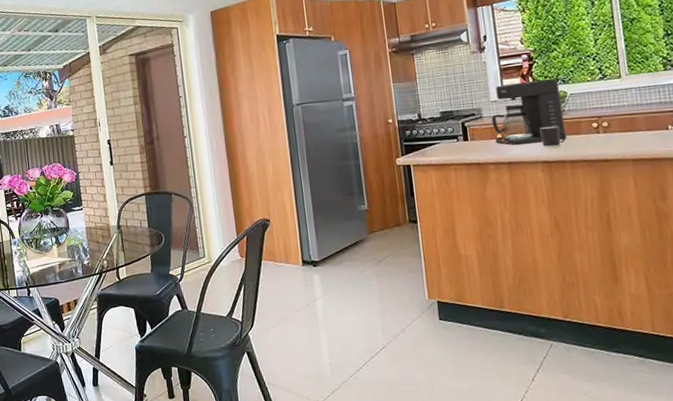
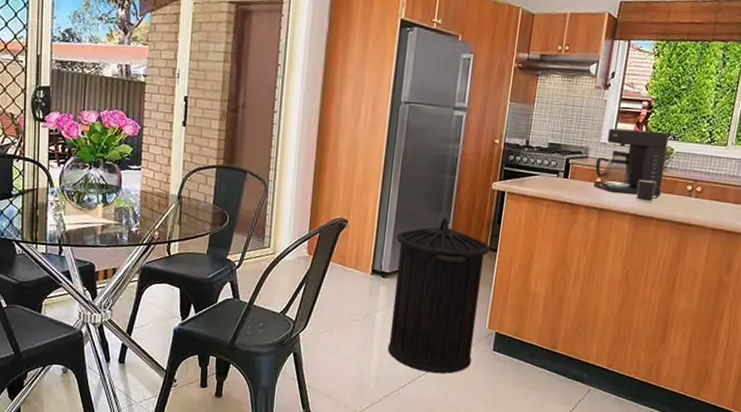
trash can: none [317,199,421,352] -> present [387,217,490,374]

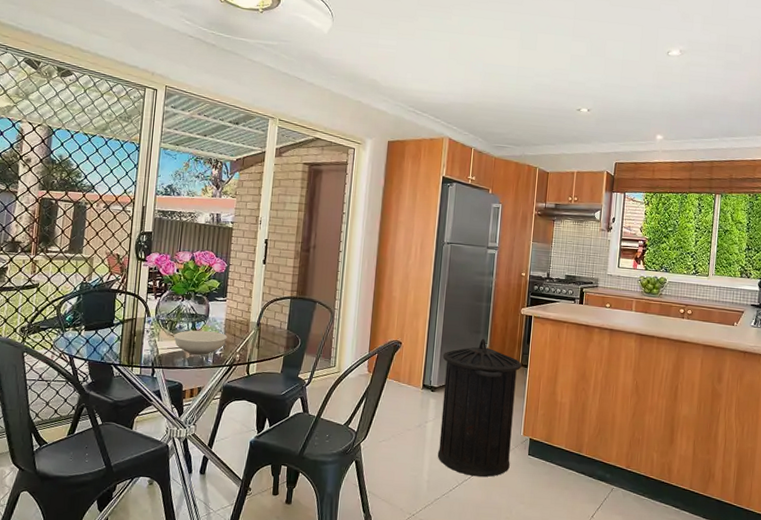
bowl: none [82,203,144,233] -> present [174,330,227,356]
coffee maker: present [594,128,669,196] -> none [604,262,662,318]
mug: present [635,179,661,202] -> none [639,304,659,323]

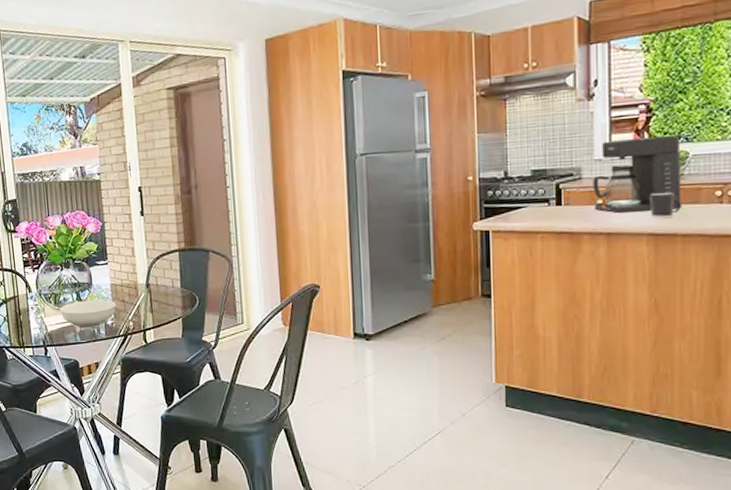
trash can: present [437,338,522,477] -> none [374,268,483,438]
coffee maker: none [604,262,662,318] -> present [593,134,683,214]
mug: none [639,304,659,323] -> present [648,192,681,218]

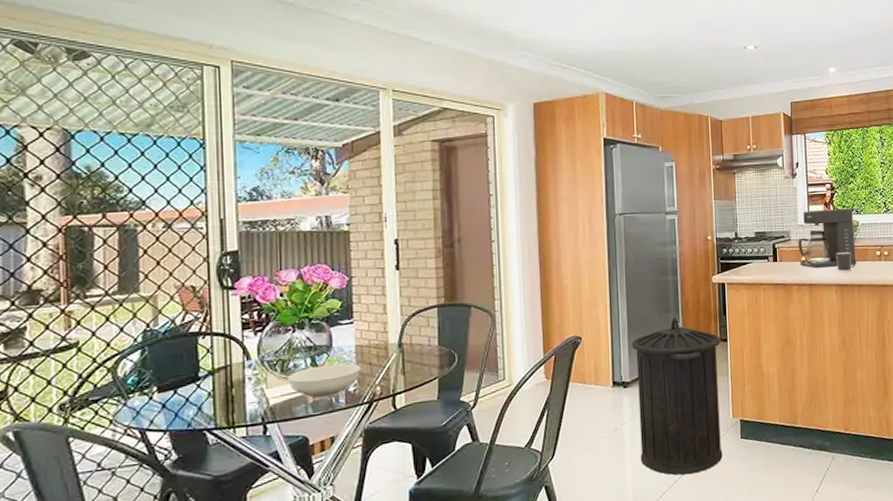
trash can: none [374,268,483,438] -> present [631,317,723,476]

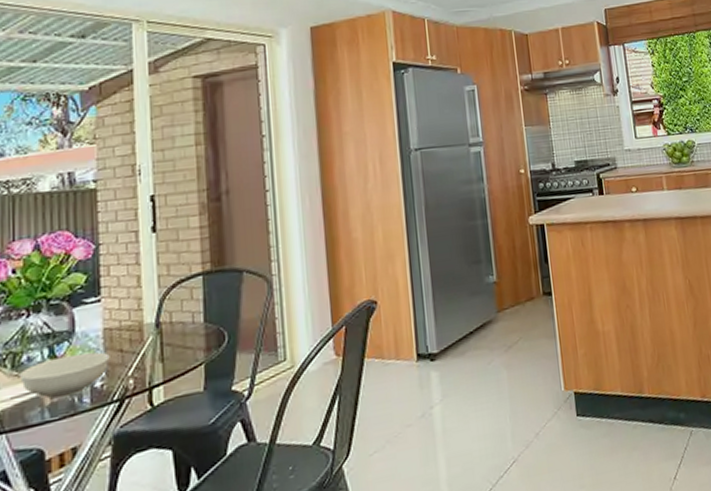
trash can: present [631,317,723,476] -> none [436,269,556,470]
coffee maker: present [798,208,857,269] -> none [626,126,697,200]
mug: present [835,252,856,272] -> none [670,178,696,203]

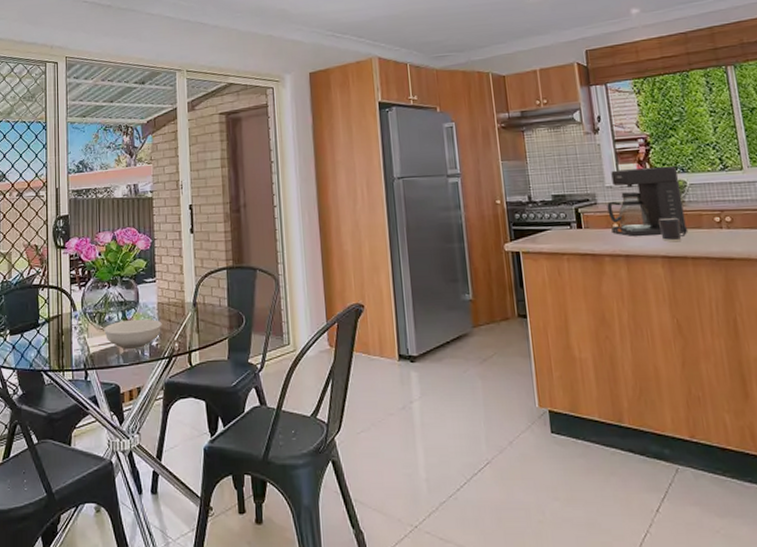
coffee maker: none [626,126,697,200] -> present [607,165,689,237]
mug: none [670,178,696,203] -> present [657,217,687,241]

